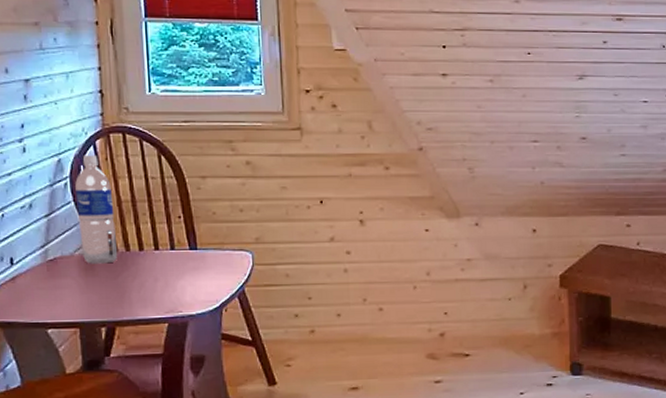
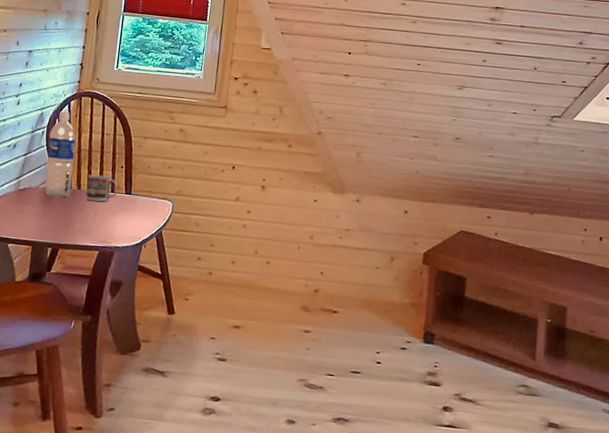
cup: none [136,230,179,263] -> present [86,174,118,202]

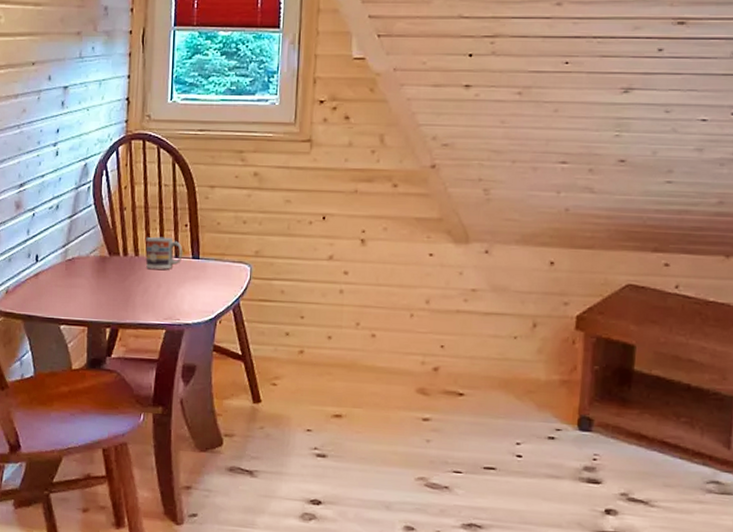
water bottle: present [45,111,76,198] -> none [96,160,129,267]

